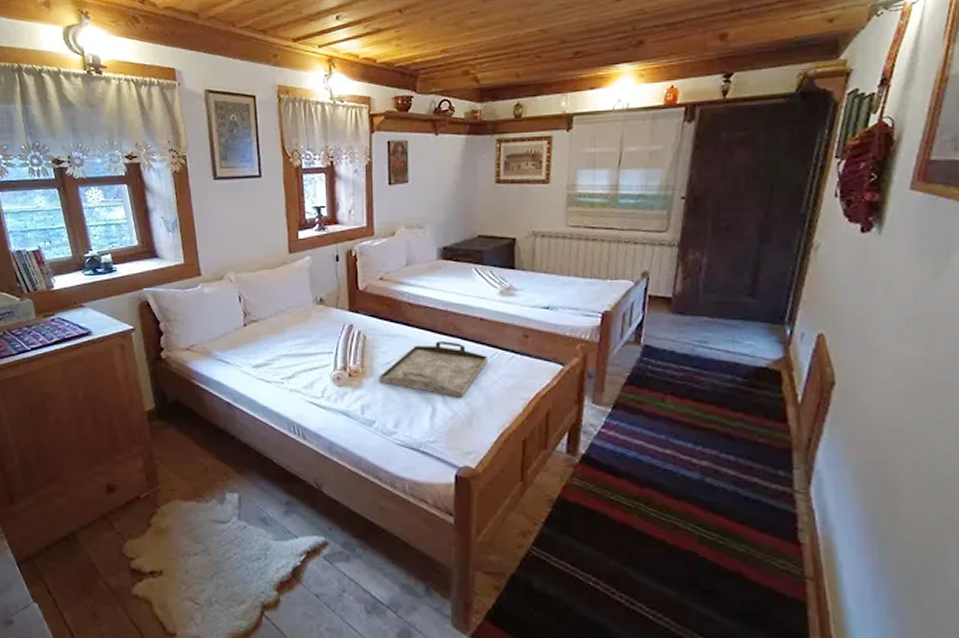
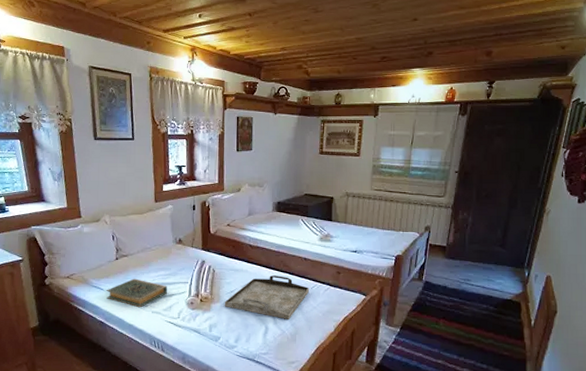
hardback book: none [233,349,308,385] -> present [106,278,168,308]

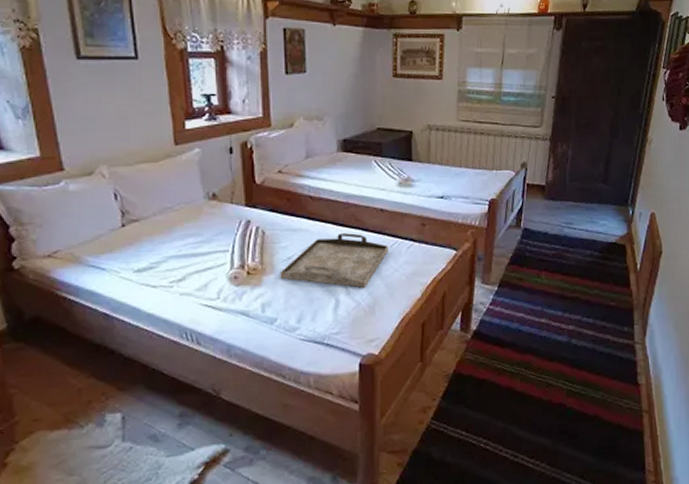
hardback book: present [106,278,168,308] -> none [109,250,201,290]

